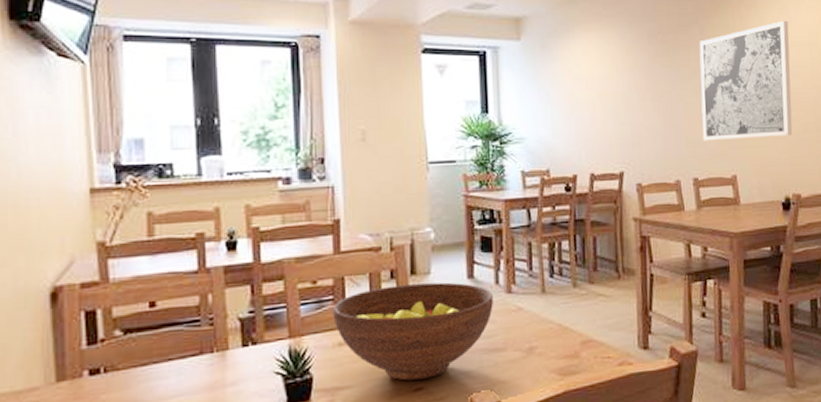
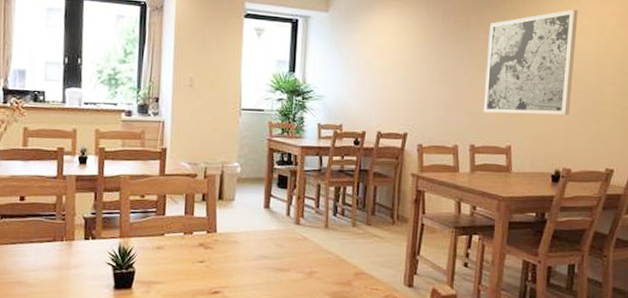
fruit bowl: present [332,282,493,381] -> none [154,206,284,285]

